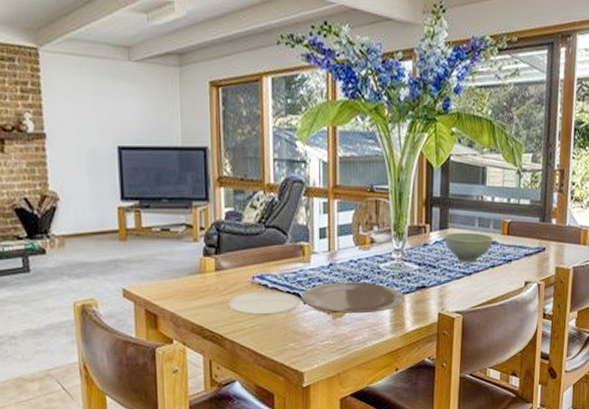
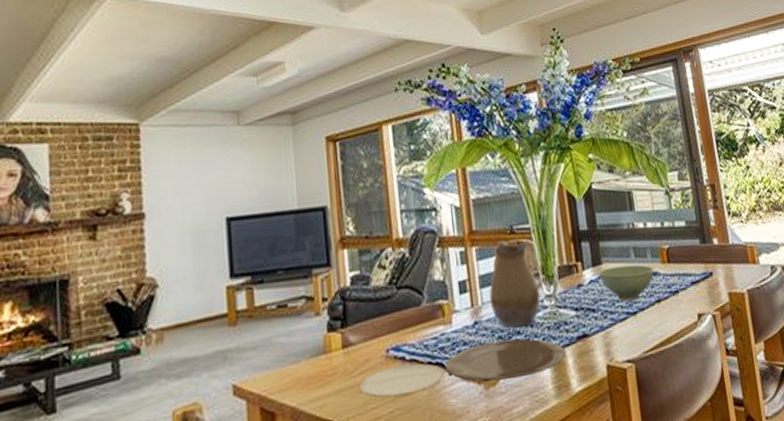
pitcher: none [345,197,389,273] -> present [489,241,541,329]

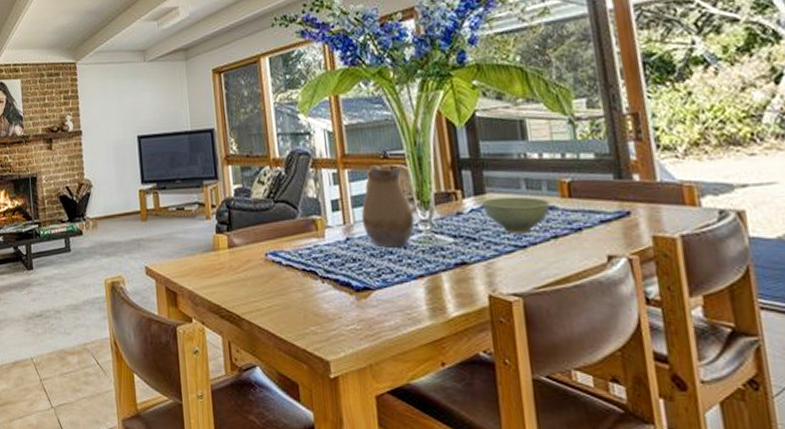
plate: present [360,363,446,398] -> none [243,268,319,294]
plate: present [445,338,566,381] -> none [318,258,442,295]

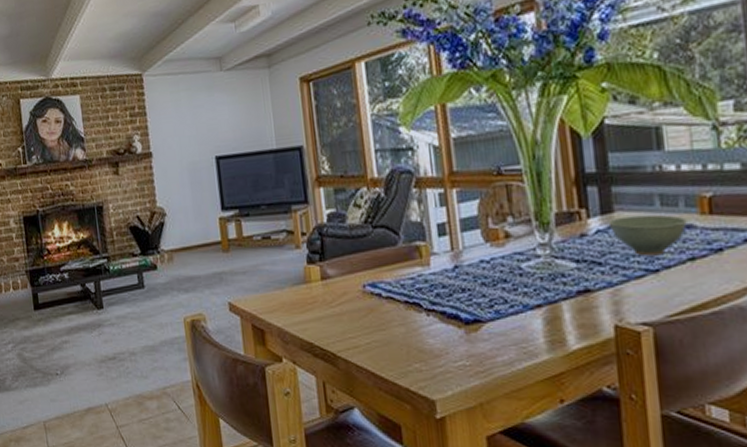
pitcher: present [361,165,415,248] -> none [471,183,532,276]

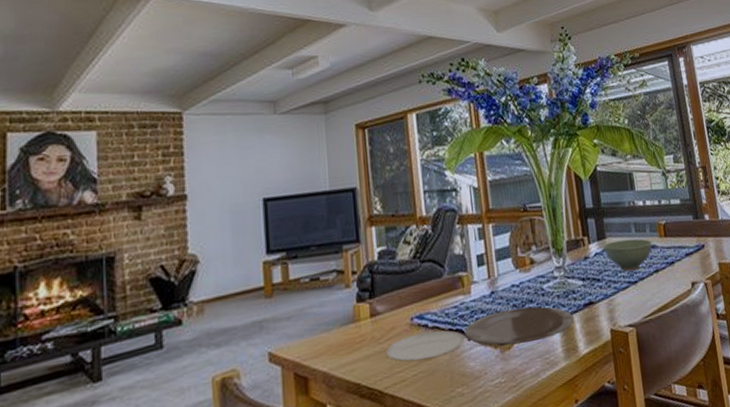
plate: none [338,301,423,330] -> present [386,330,465,363]
plate: none [422,287,562,328] -> present [464,306,574,346]

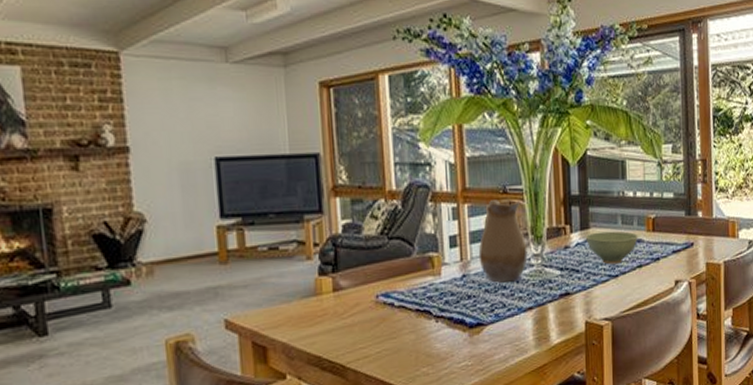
plate: present [386,330,465,363] -> none [350,310,433,339]
plate: present [464,306,574,346] -> none [432,293,548,330]
pitcher: none [504,218,551,298] -> present [478,200,528,283]

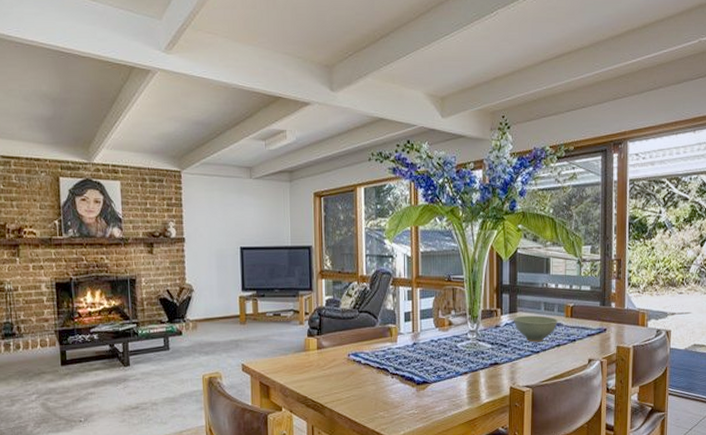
pitcher: present [478,200,528,283] -> none [426,286,465,351]

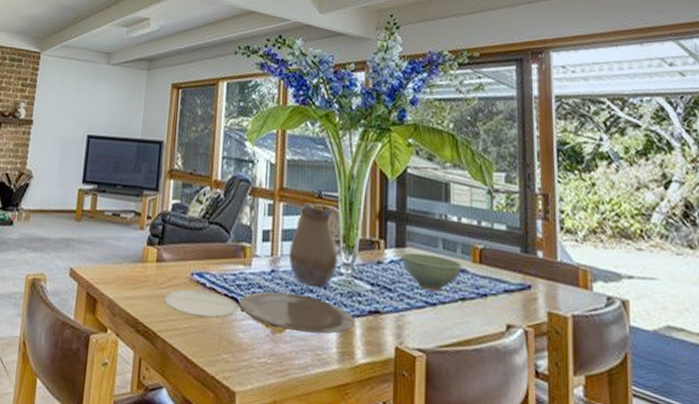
plate: none [328,366,389,387] -> present [165,289,239,318]
plate: none [389,359,480,387] -> present [239,291,355,334]
pitcher: none [426,286,465,351] -> present [288,202,338,287]

